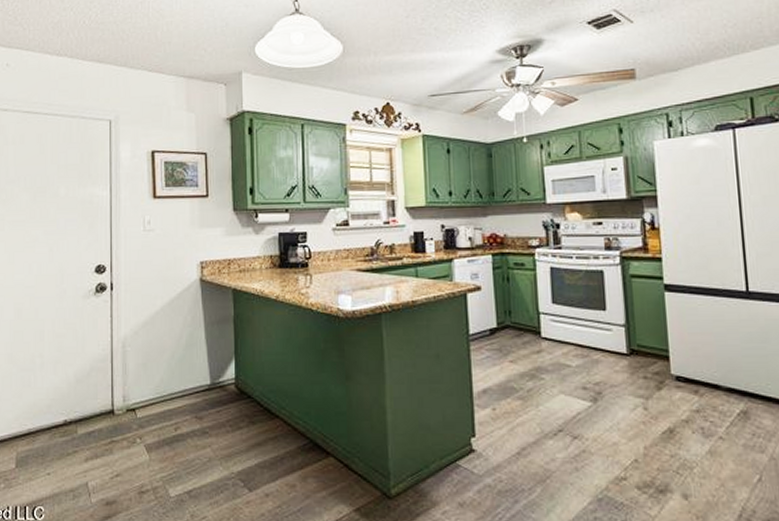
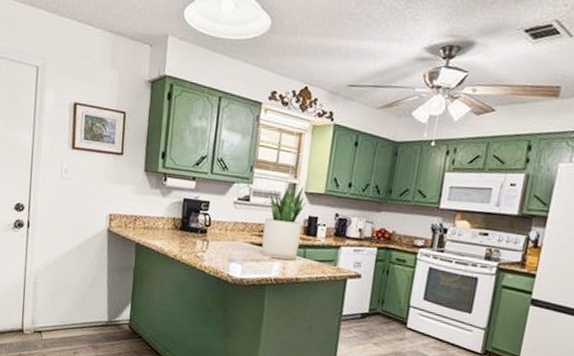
planter: none [367,200,409,283] -> present [261,183,306,260]

